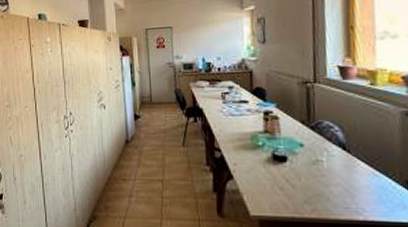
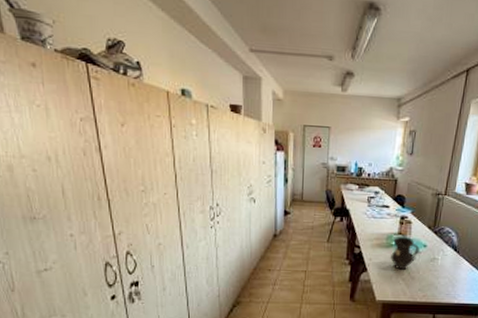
pitcher: none [258,136,295,176] -> present [391,237,420,270]

